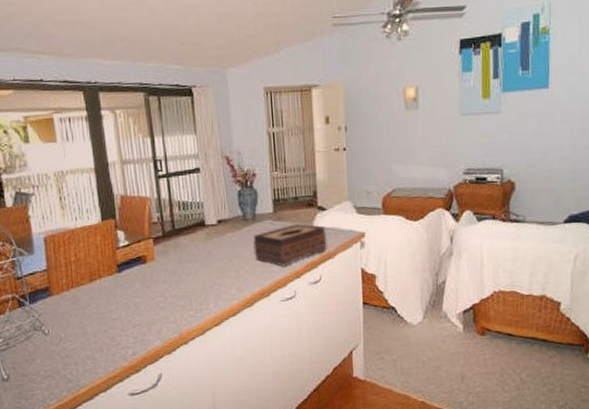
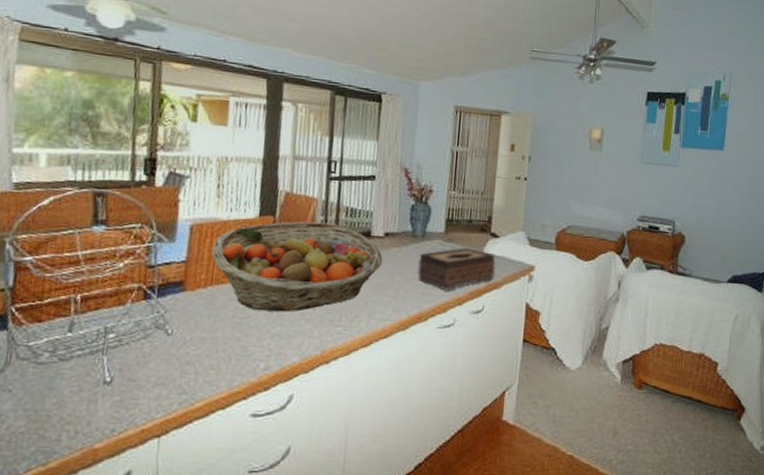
fruit basket: none [66,218,220,305] -> present [211,221,383,312]

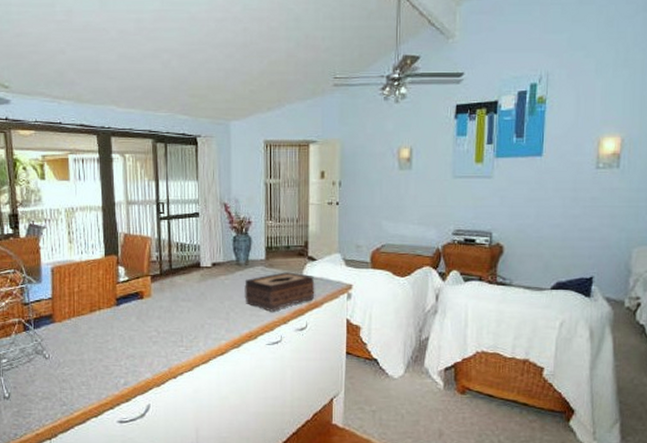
fruit basket: present [211,221,383,312] -> none [71,257,213,337]

